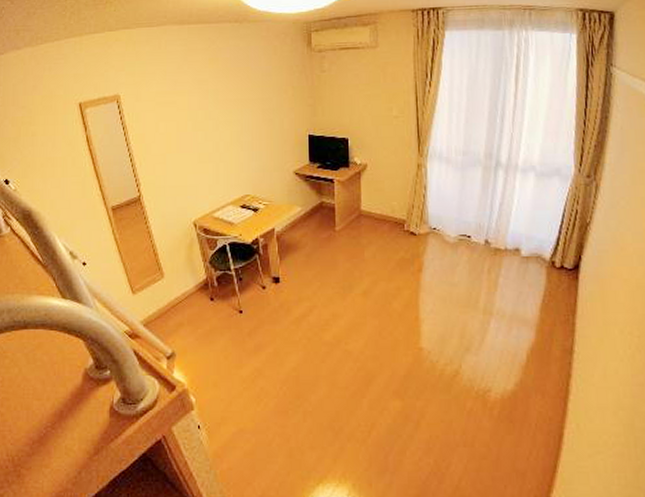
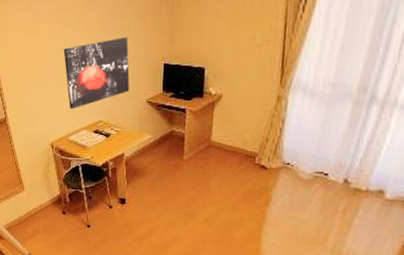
wall art: none [203,109,276,185] -> present [63,37,130,110]

